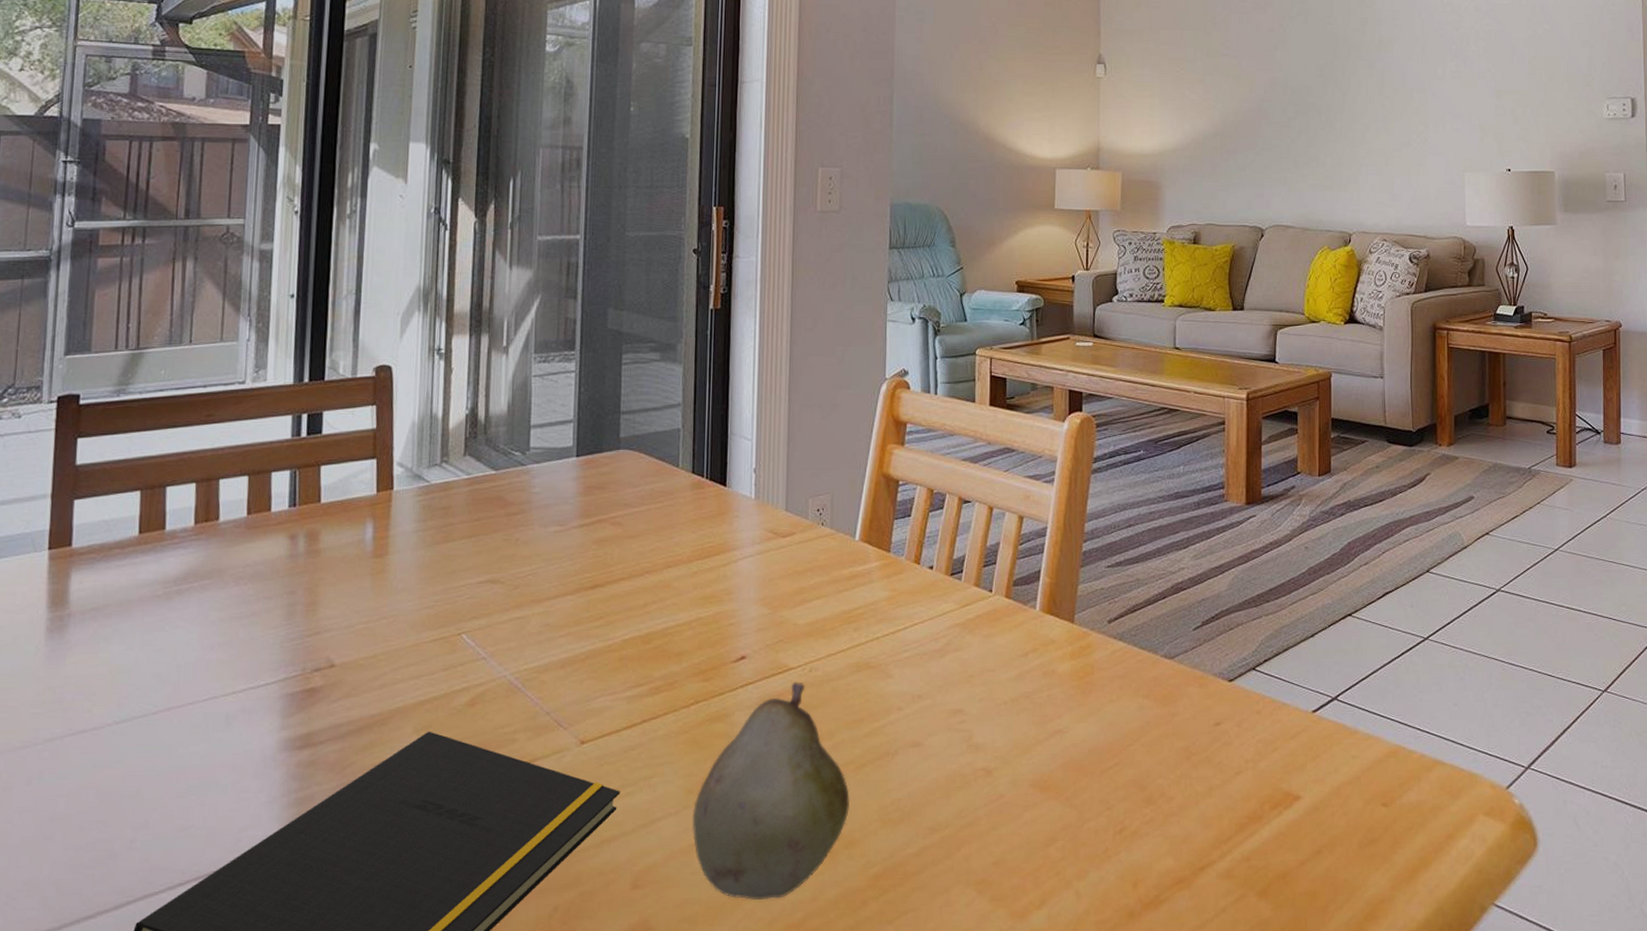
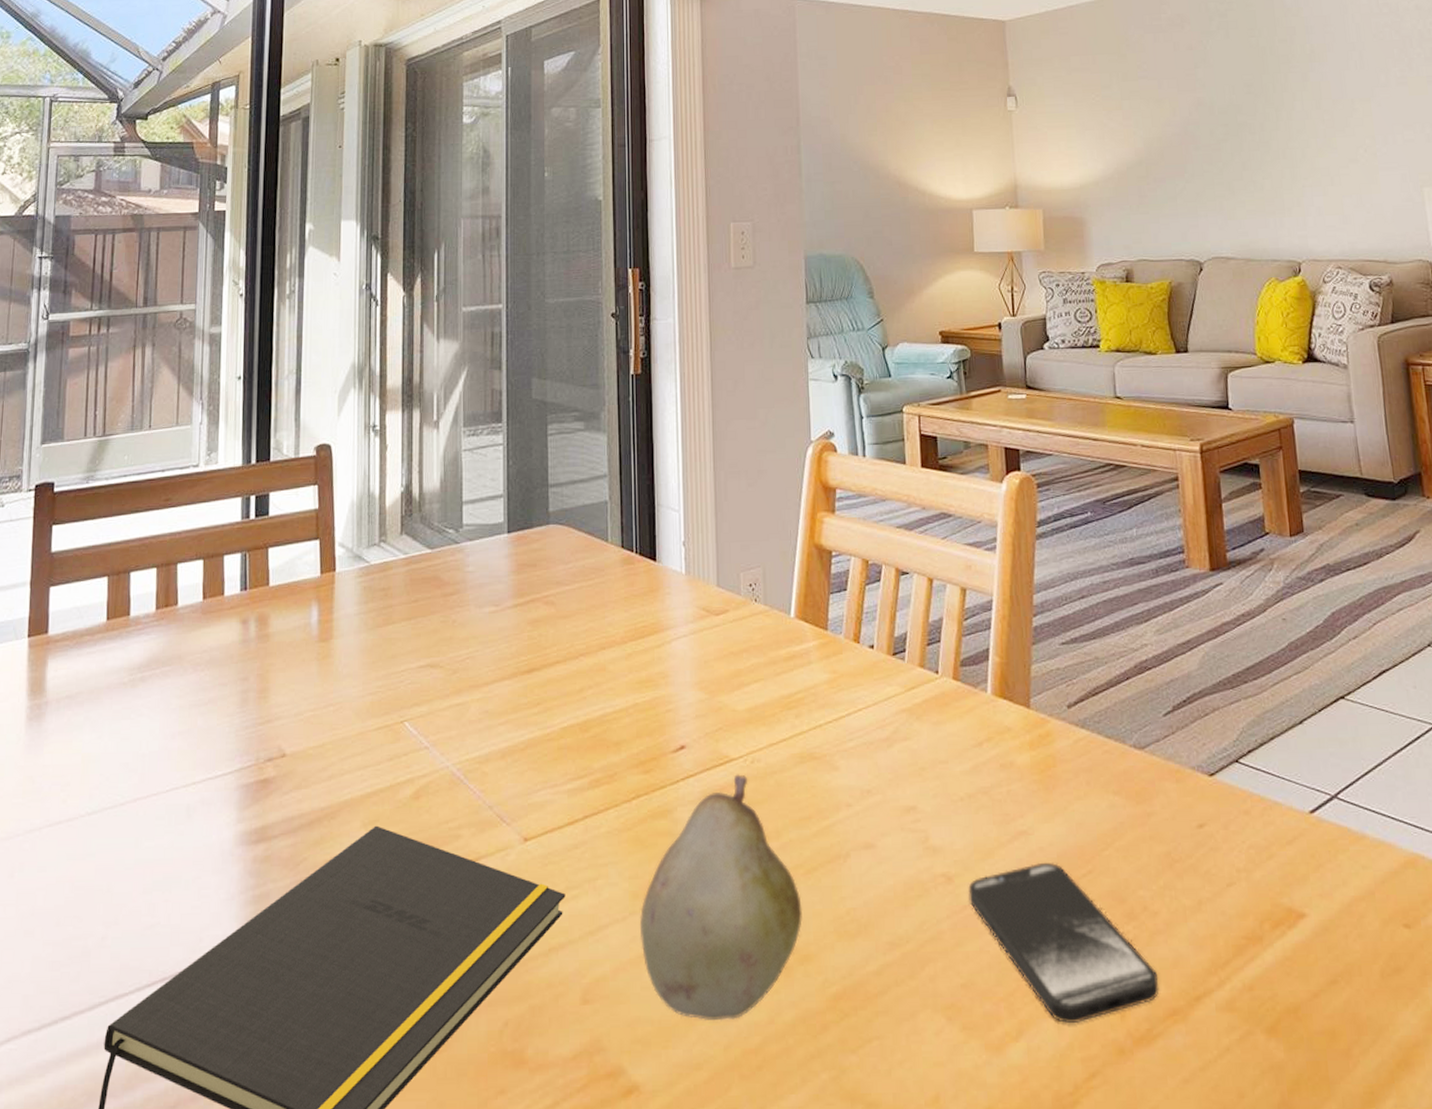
smartphone: none [1005,756,1169,893] -> present [968,862,1160,1024]

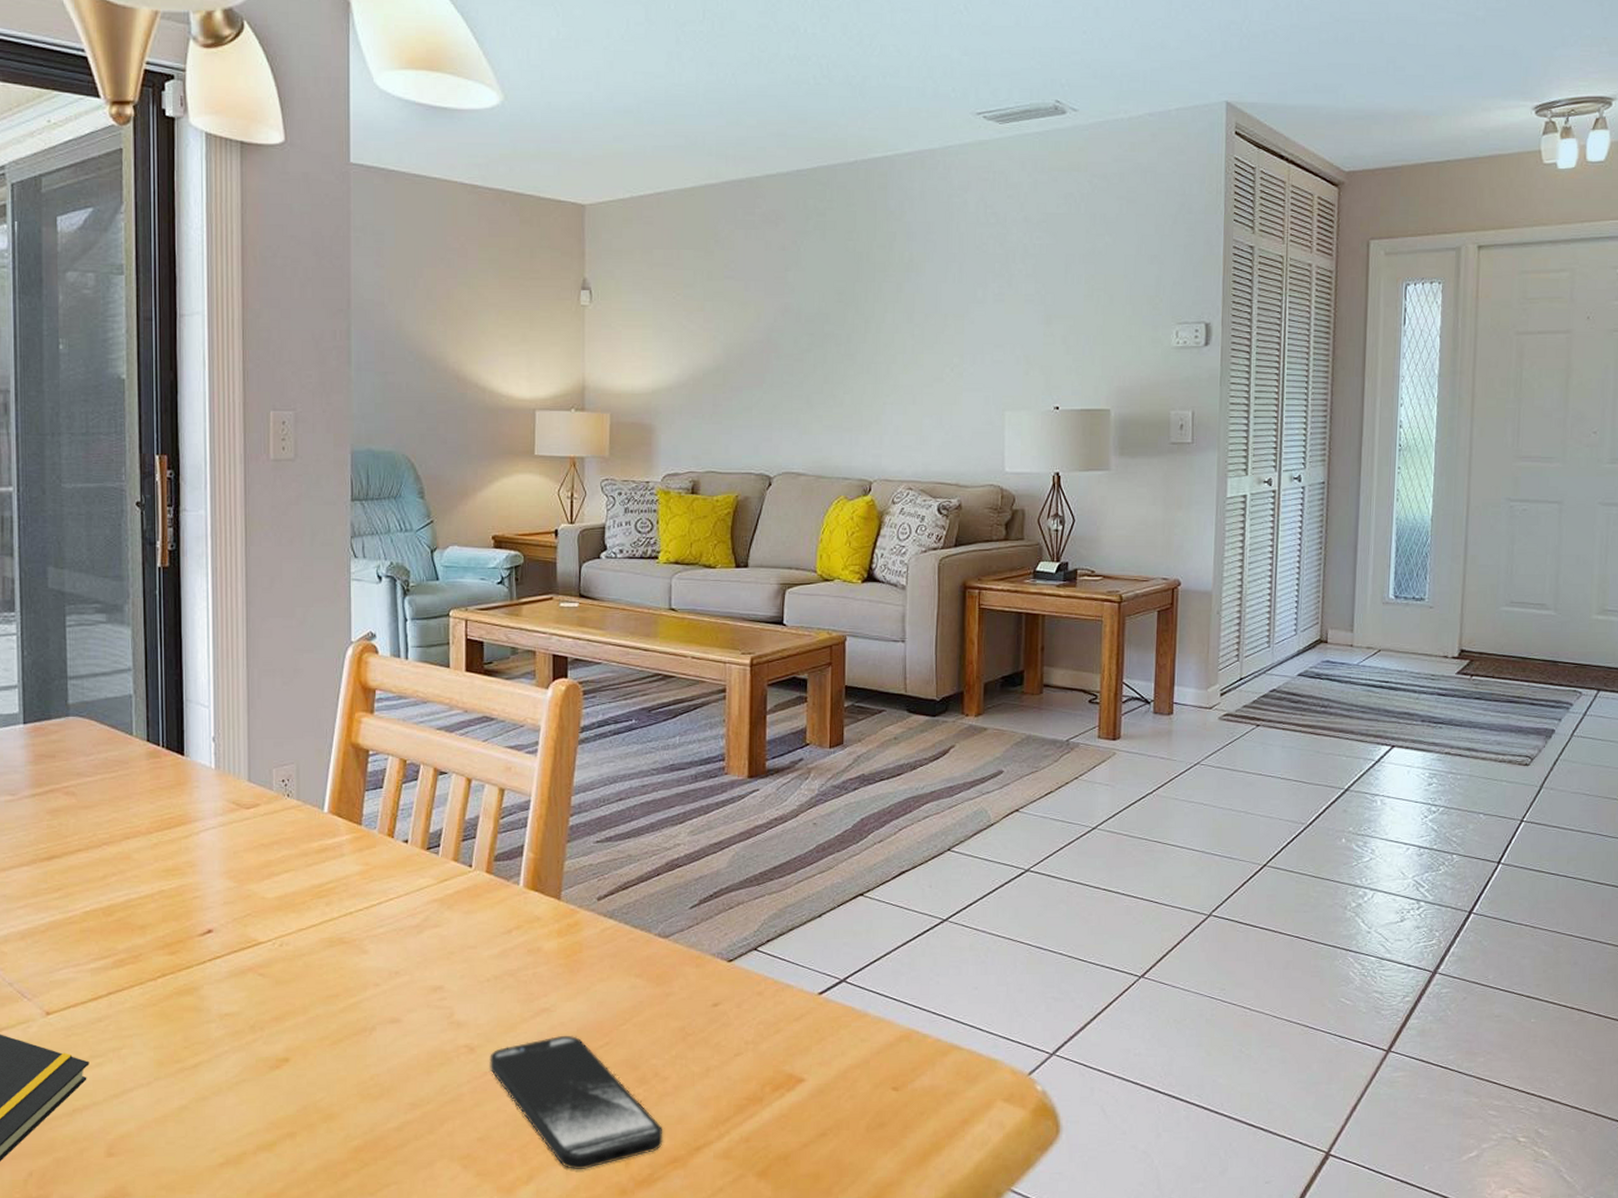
fruit: present [639,774,802,1021] -> none [164,956,327,1170]

